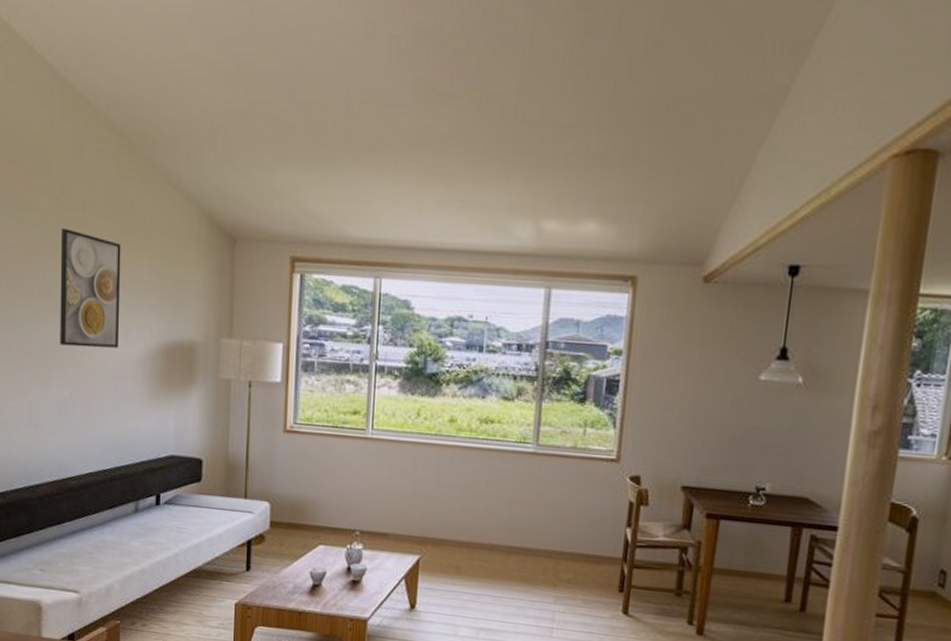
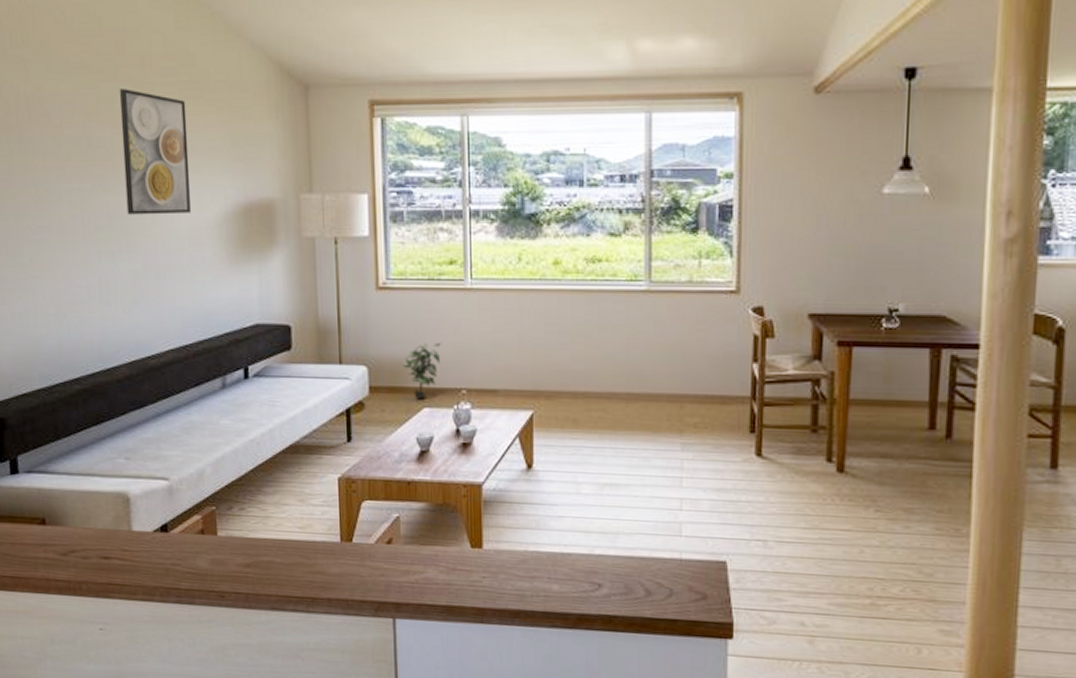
potted plant: none [302,485,340,536] -> present [402,343,441,398]

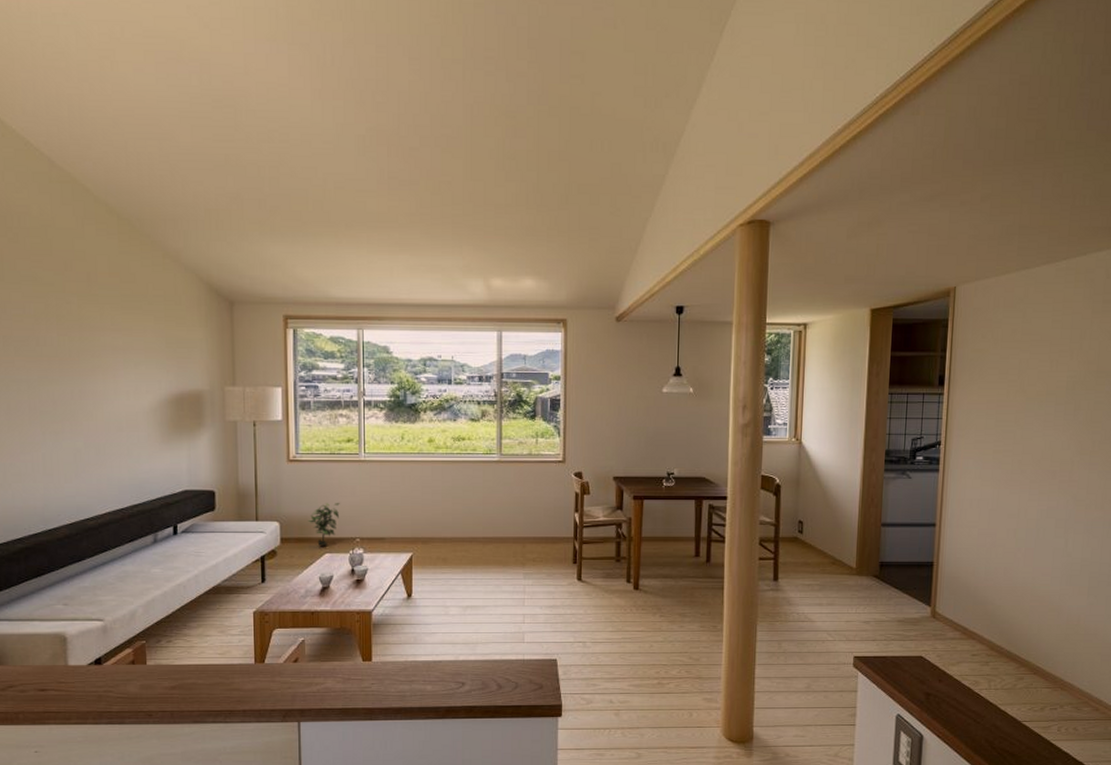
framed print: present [119,89,191,215] -> none [66,299,130,402]

